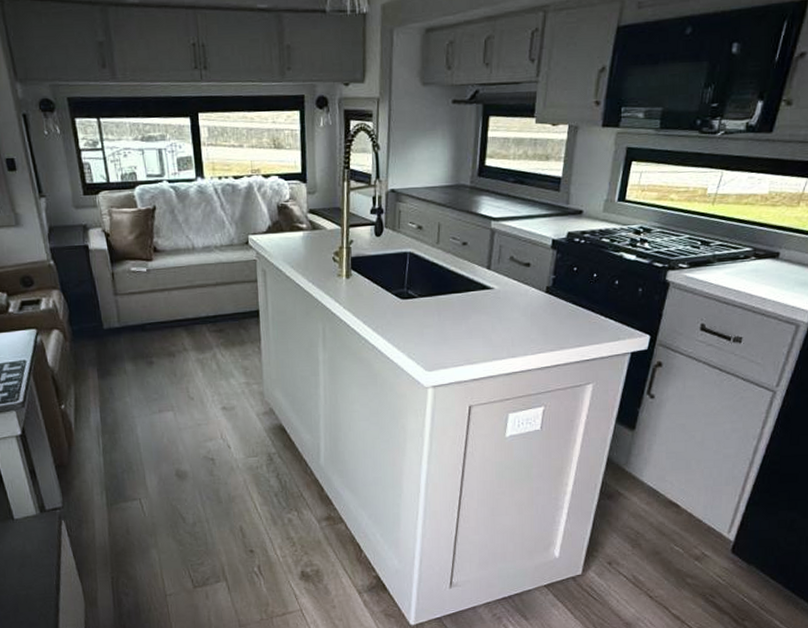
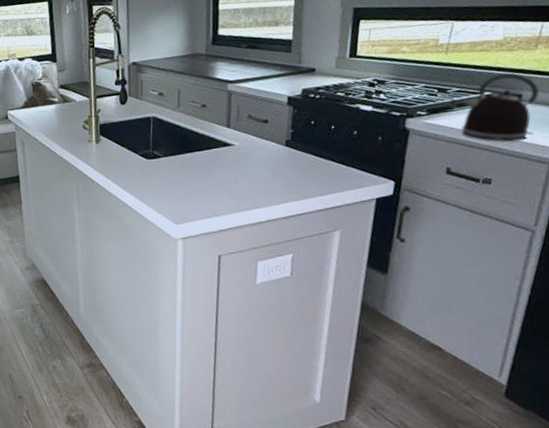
kettle: none [718,229,797,302] -> present [461,72,540,144]

